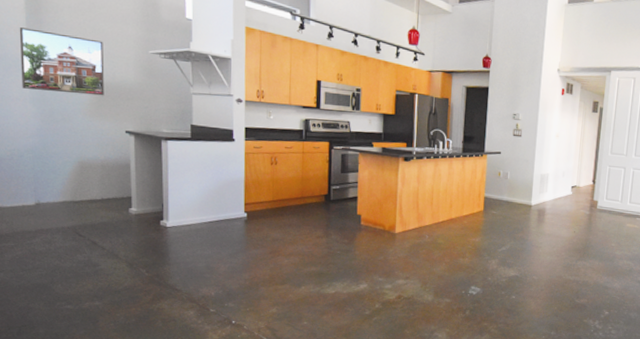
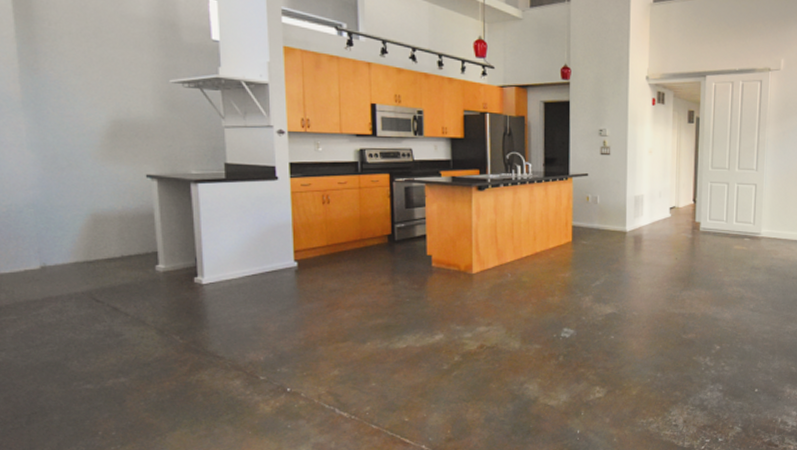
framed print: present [19,27,104,96] -> none [9,60,118,136]

